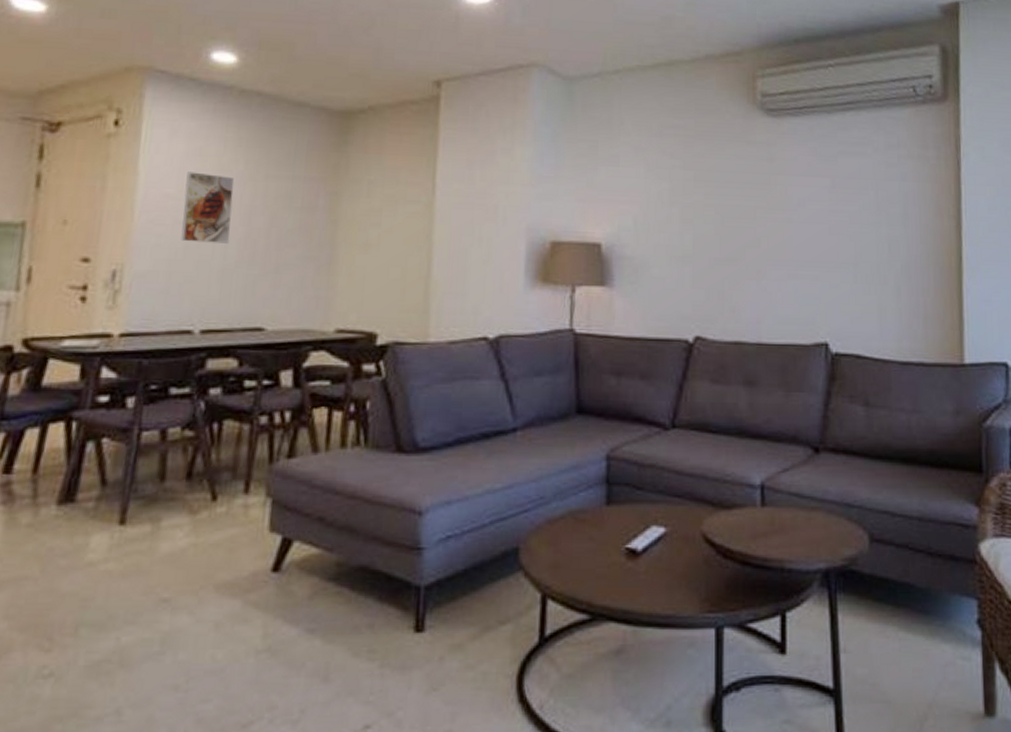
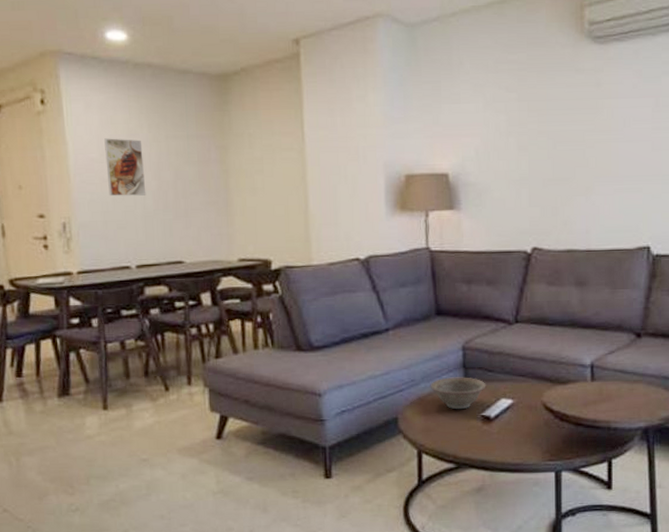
decorative bowl: none [563,495,634,539] -> present [430,377,486,410]

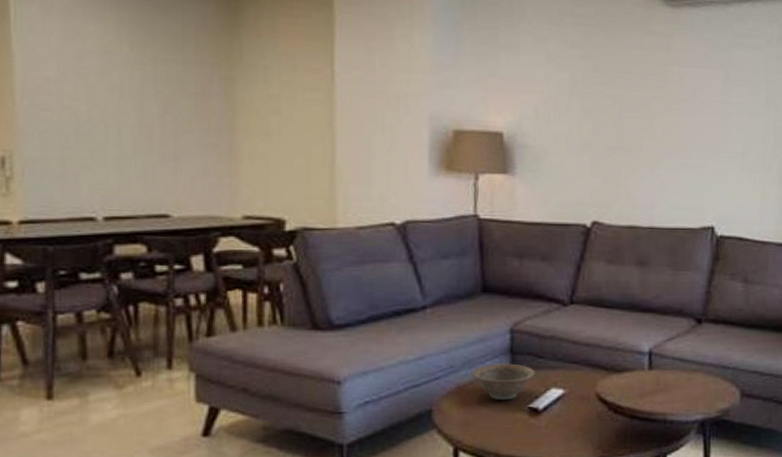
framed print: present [104,138,146,196] -> none [67,53,123,130]

